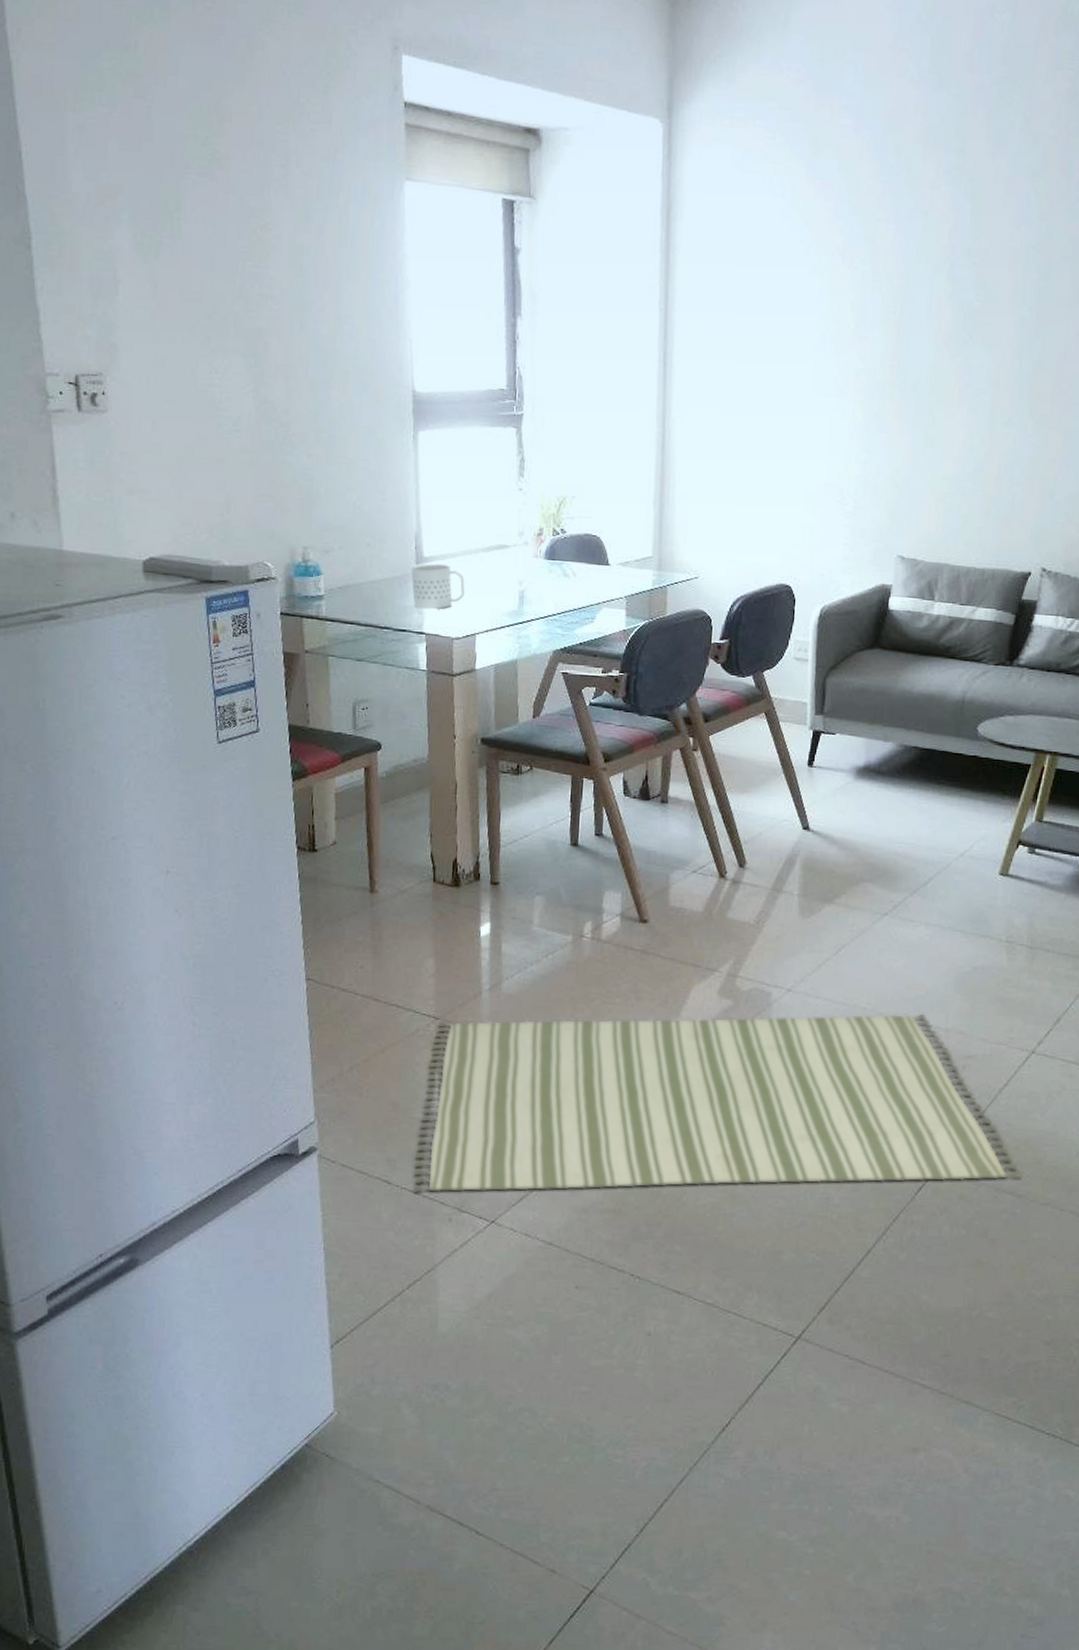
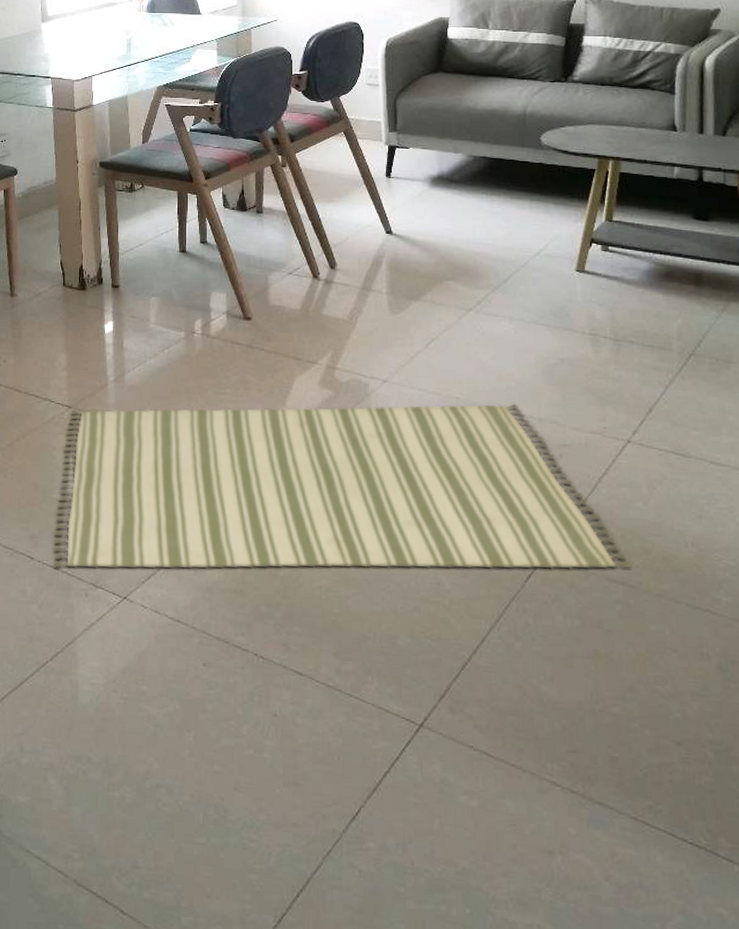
mug: present [411,564,465,610] -> none [38,21,82,58]

